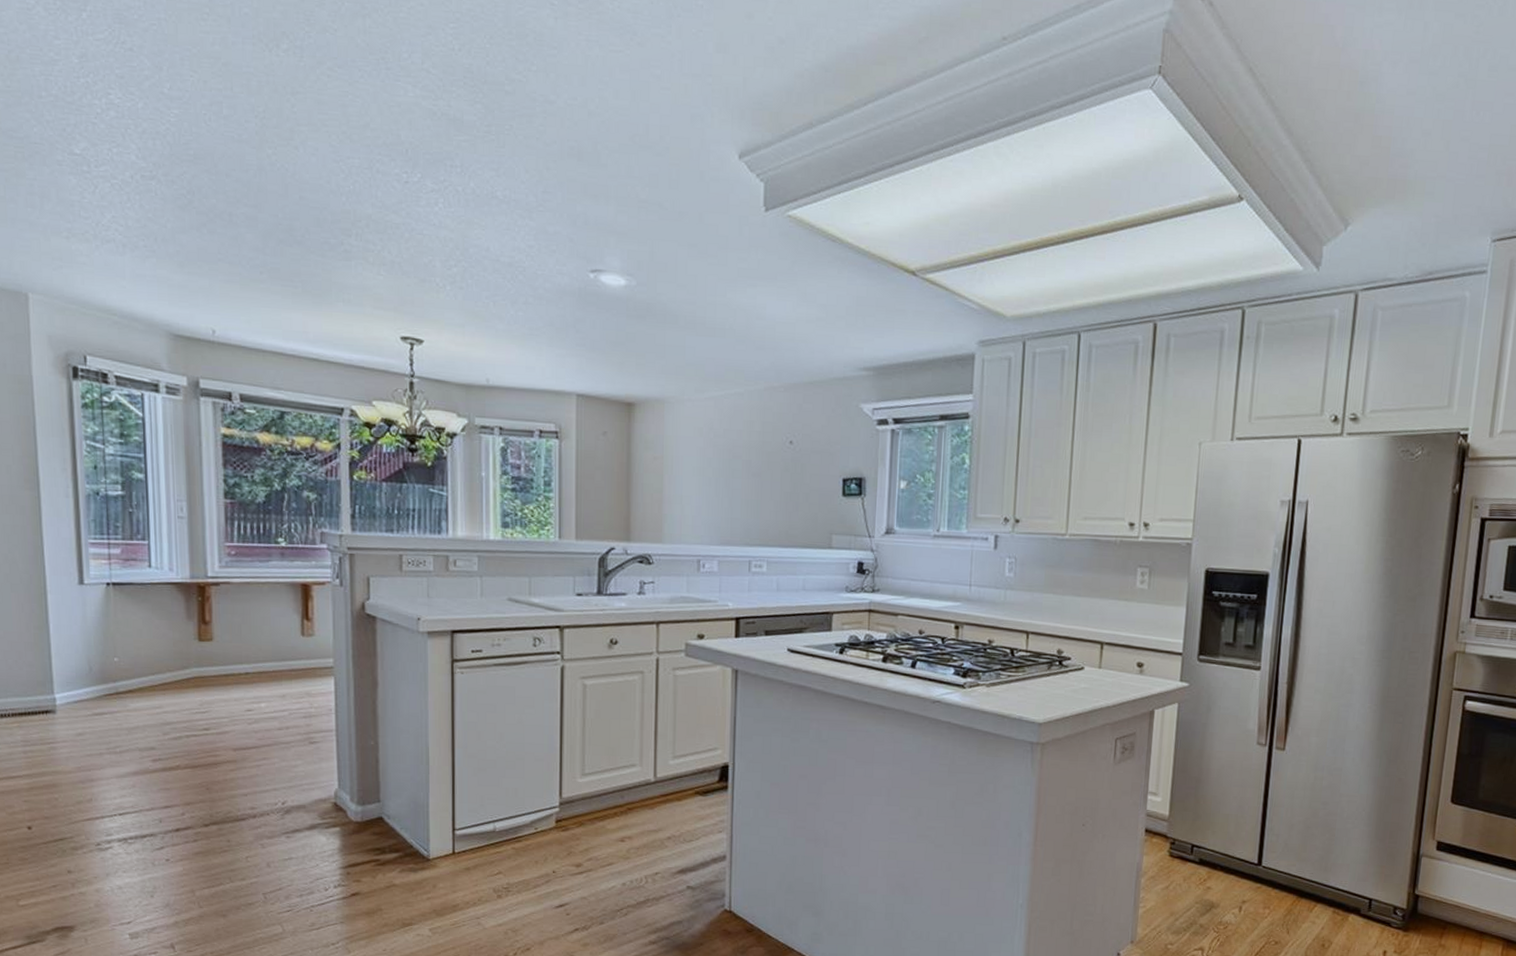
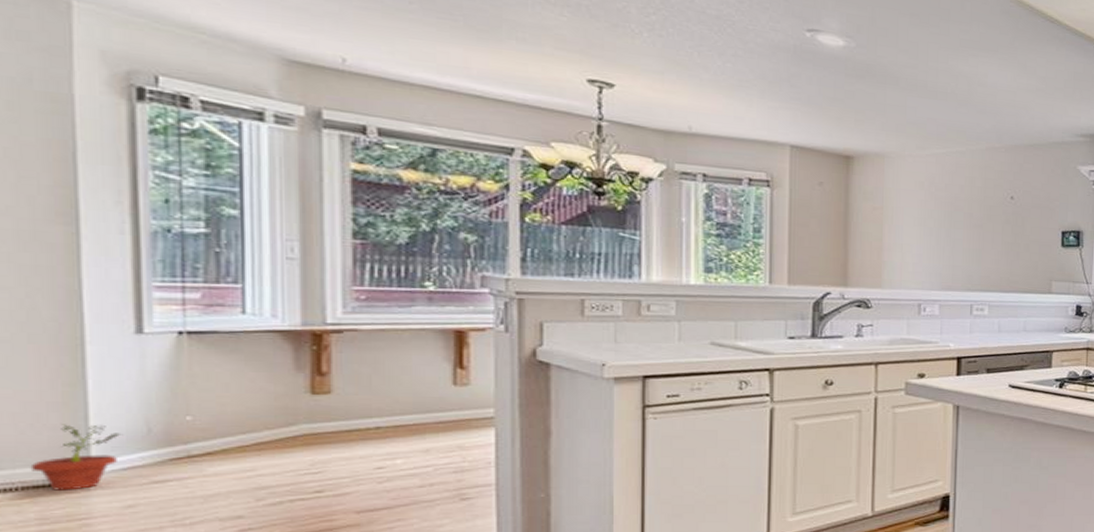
potted plant: none [16,661,73,718] -> present [30,424,122,491]

